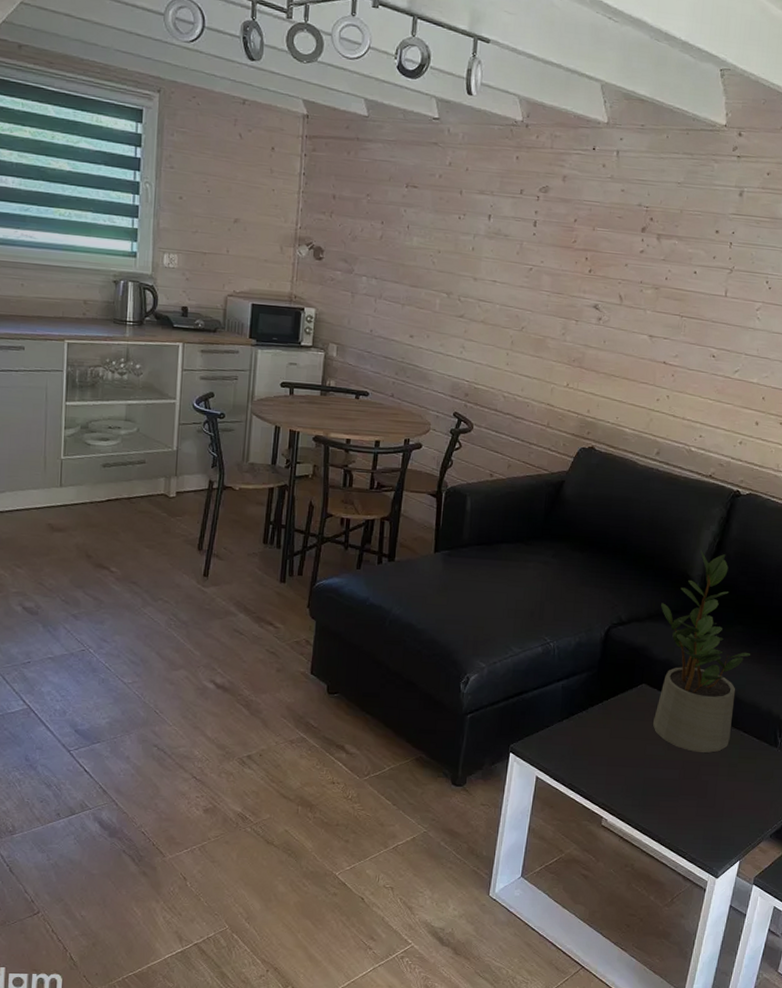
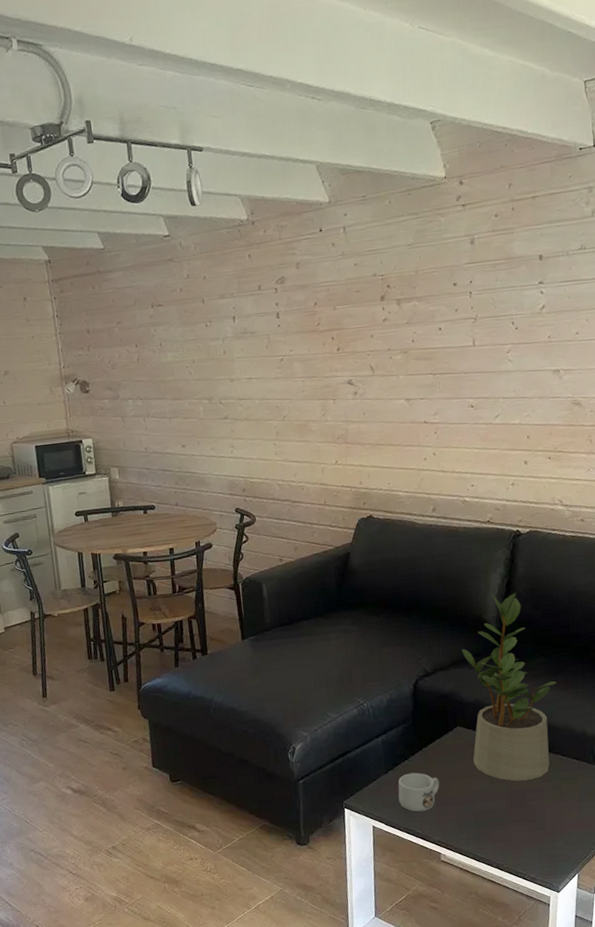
mug: none [569,725,614,769] -> present [398,772,440,812]

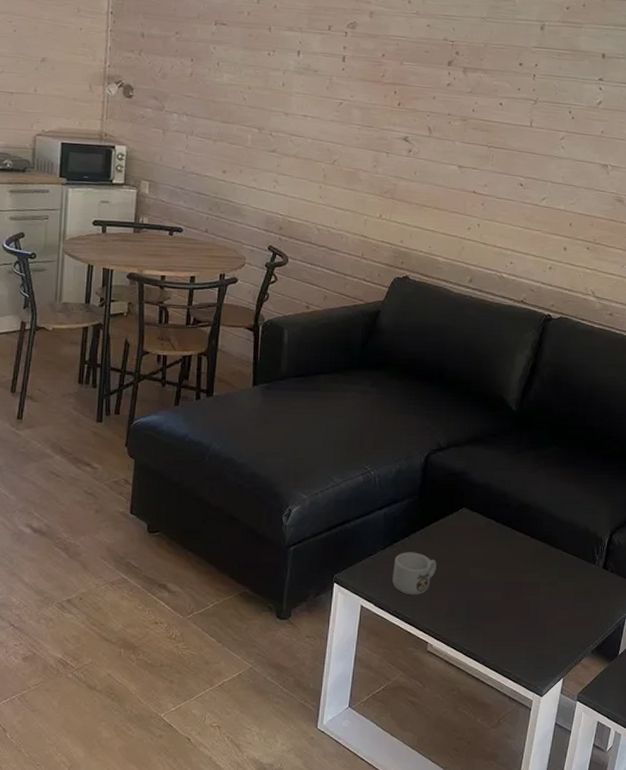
potted plant: present [462,593,557,781] -> none [474,374,567,573]

